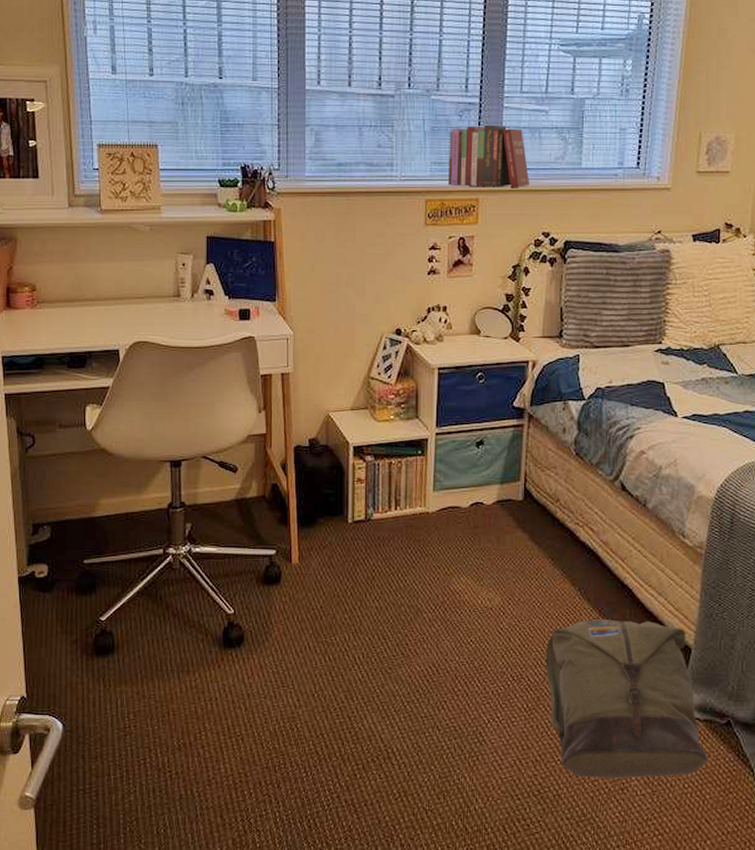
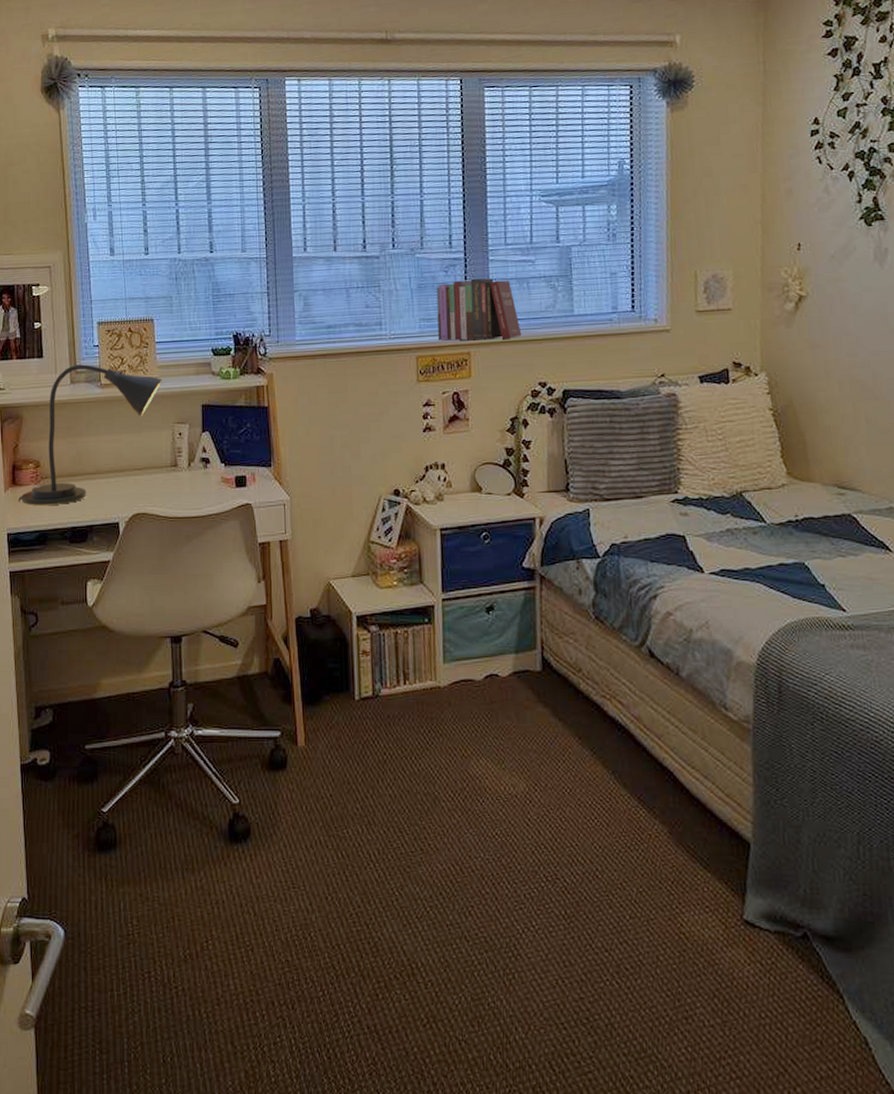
desk lamp: none [13,187,167,330] -> present [18,364,163,506]
backpack: present [545,619,708,779] -> none [581,808,786,1005]

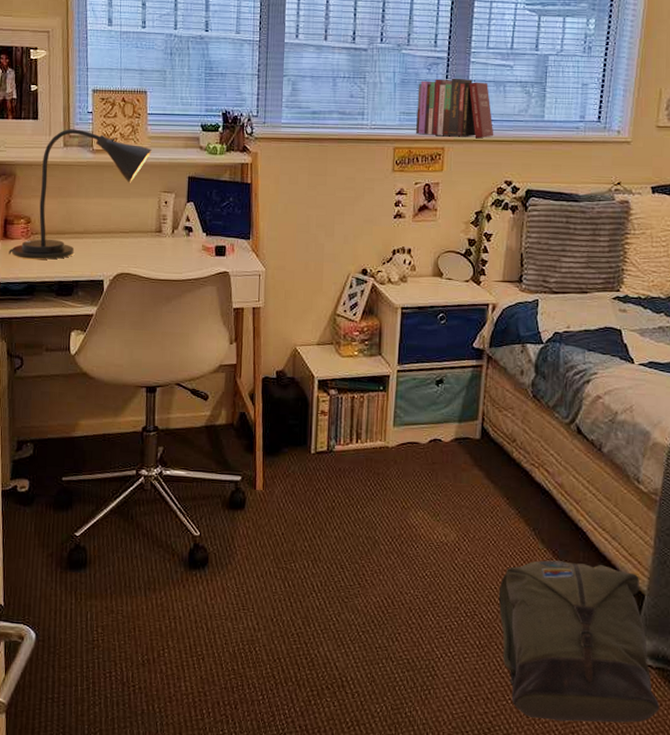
backpack: none [581,808,786,1005] -> present [498,560,660,723]

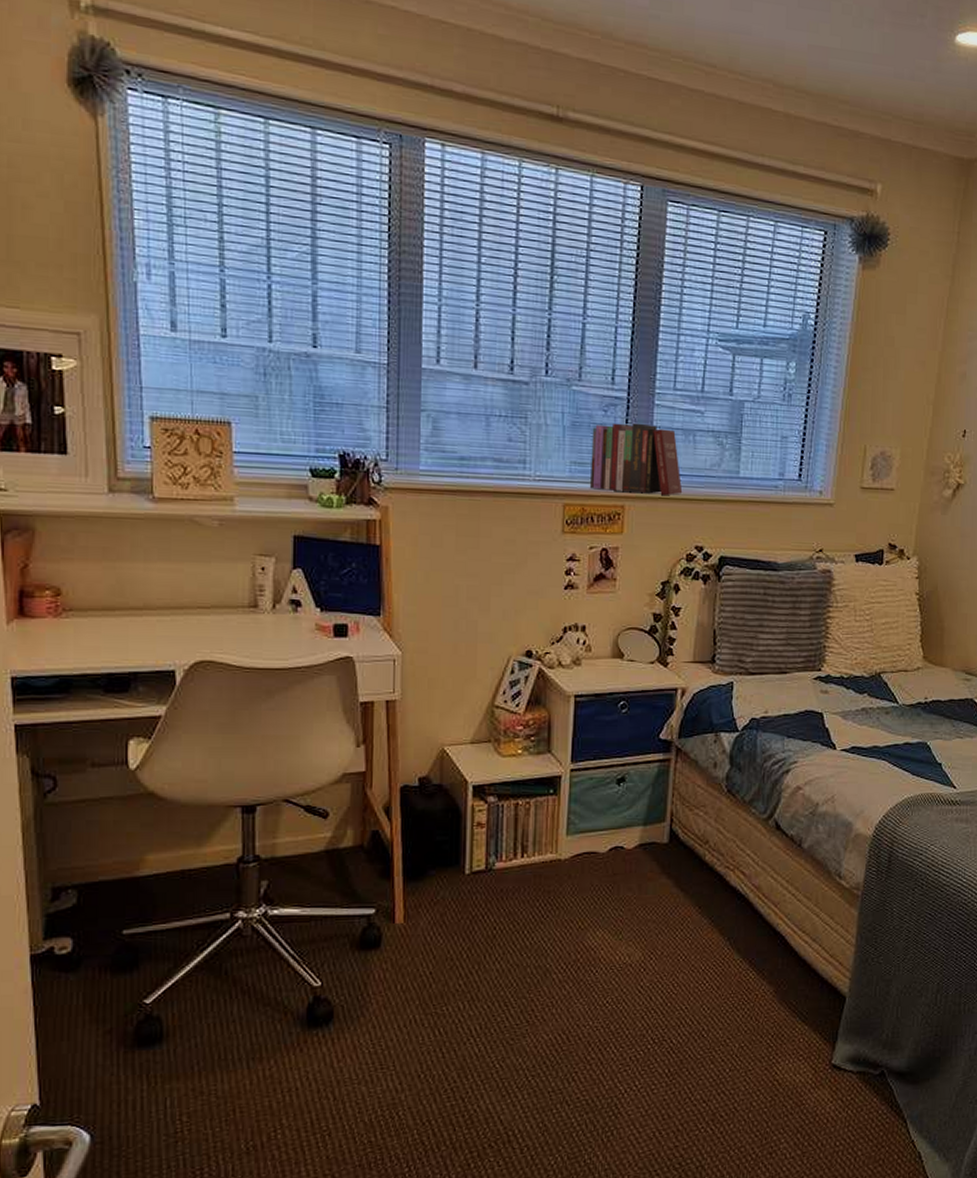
desk lamp: present [8,129,153,260] -> none [28,468,242,645]
backpack: present [498,560,660,723] -> none [689,970,861,1145]

